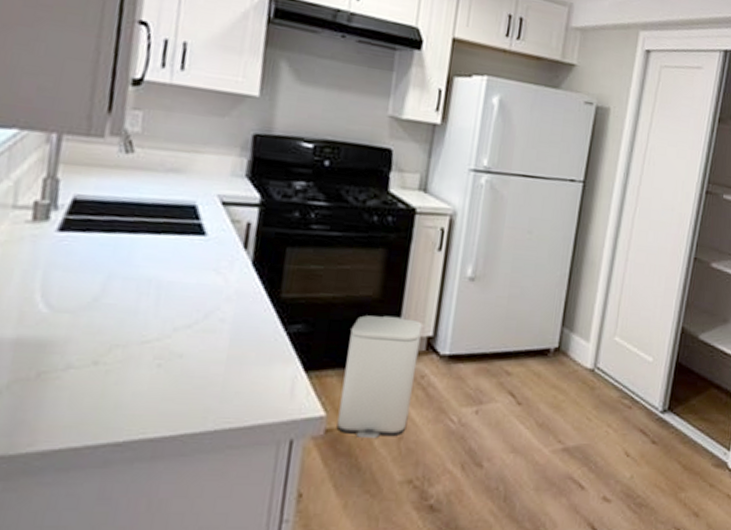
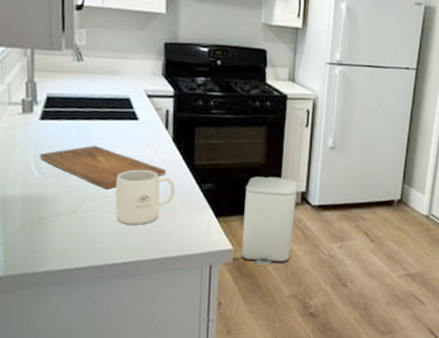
cutting board: none [49,268,240,331] -> present [39,145,167,189]
mug: none [158,303,251,382] -> present [114,169,176,225]

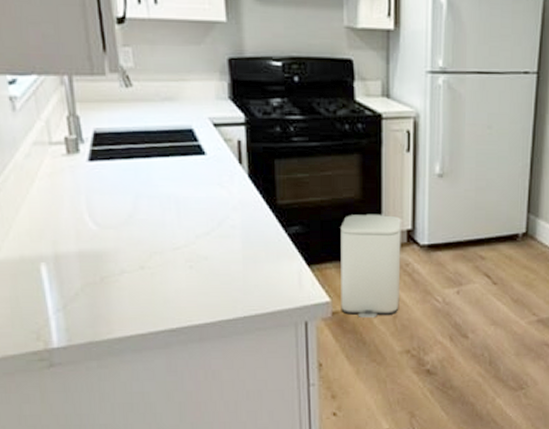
cutting board: present [39,145,167,189] -> none [92,187,245,239]
mug: present [114,169,176,225] -> none [185,213,257,279]

